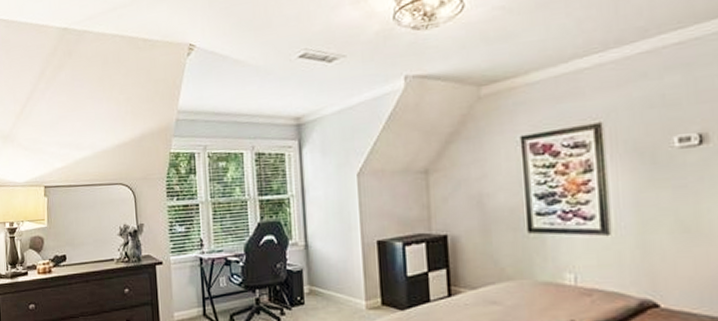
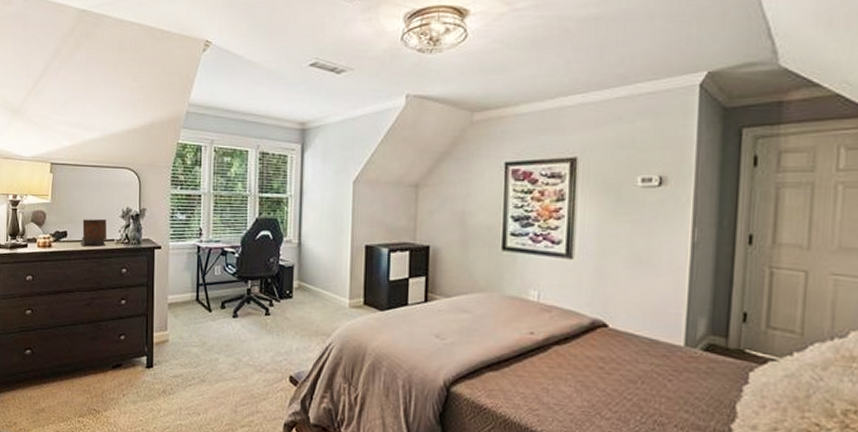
jewelry box: none [80,238,107,269] -> present [81,218,107,247]

